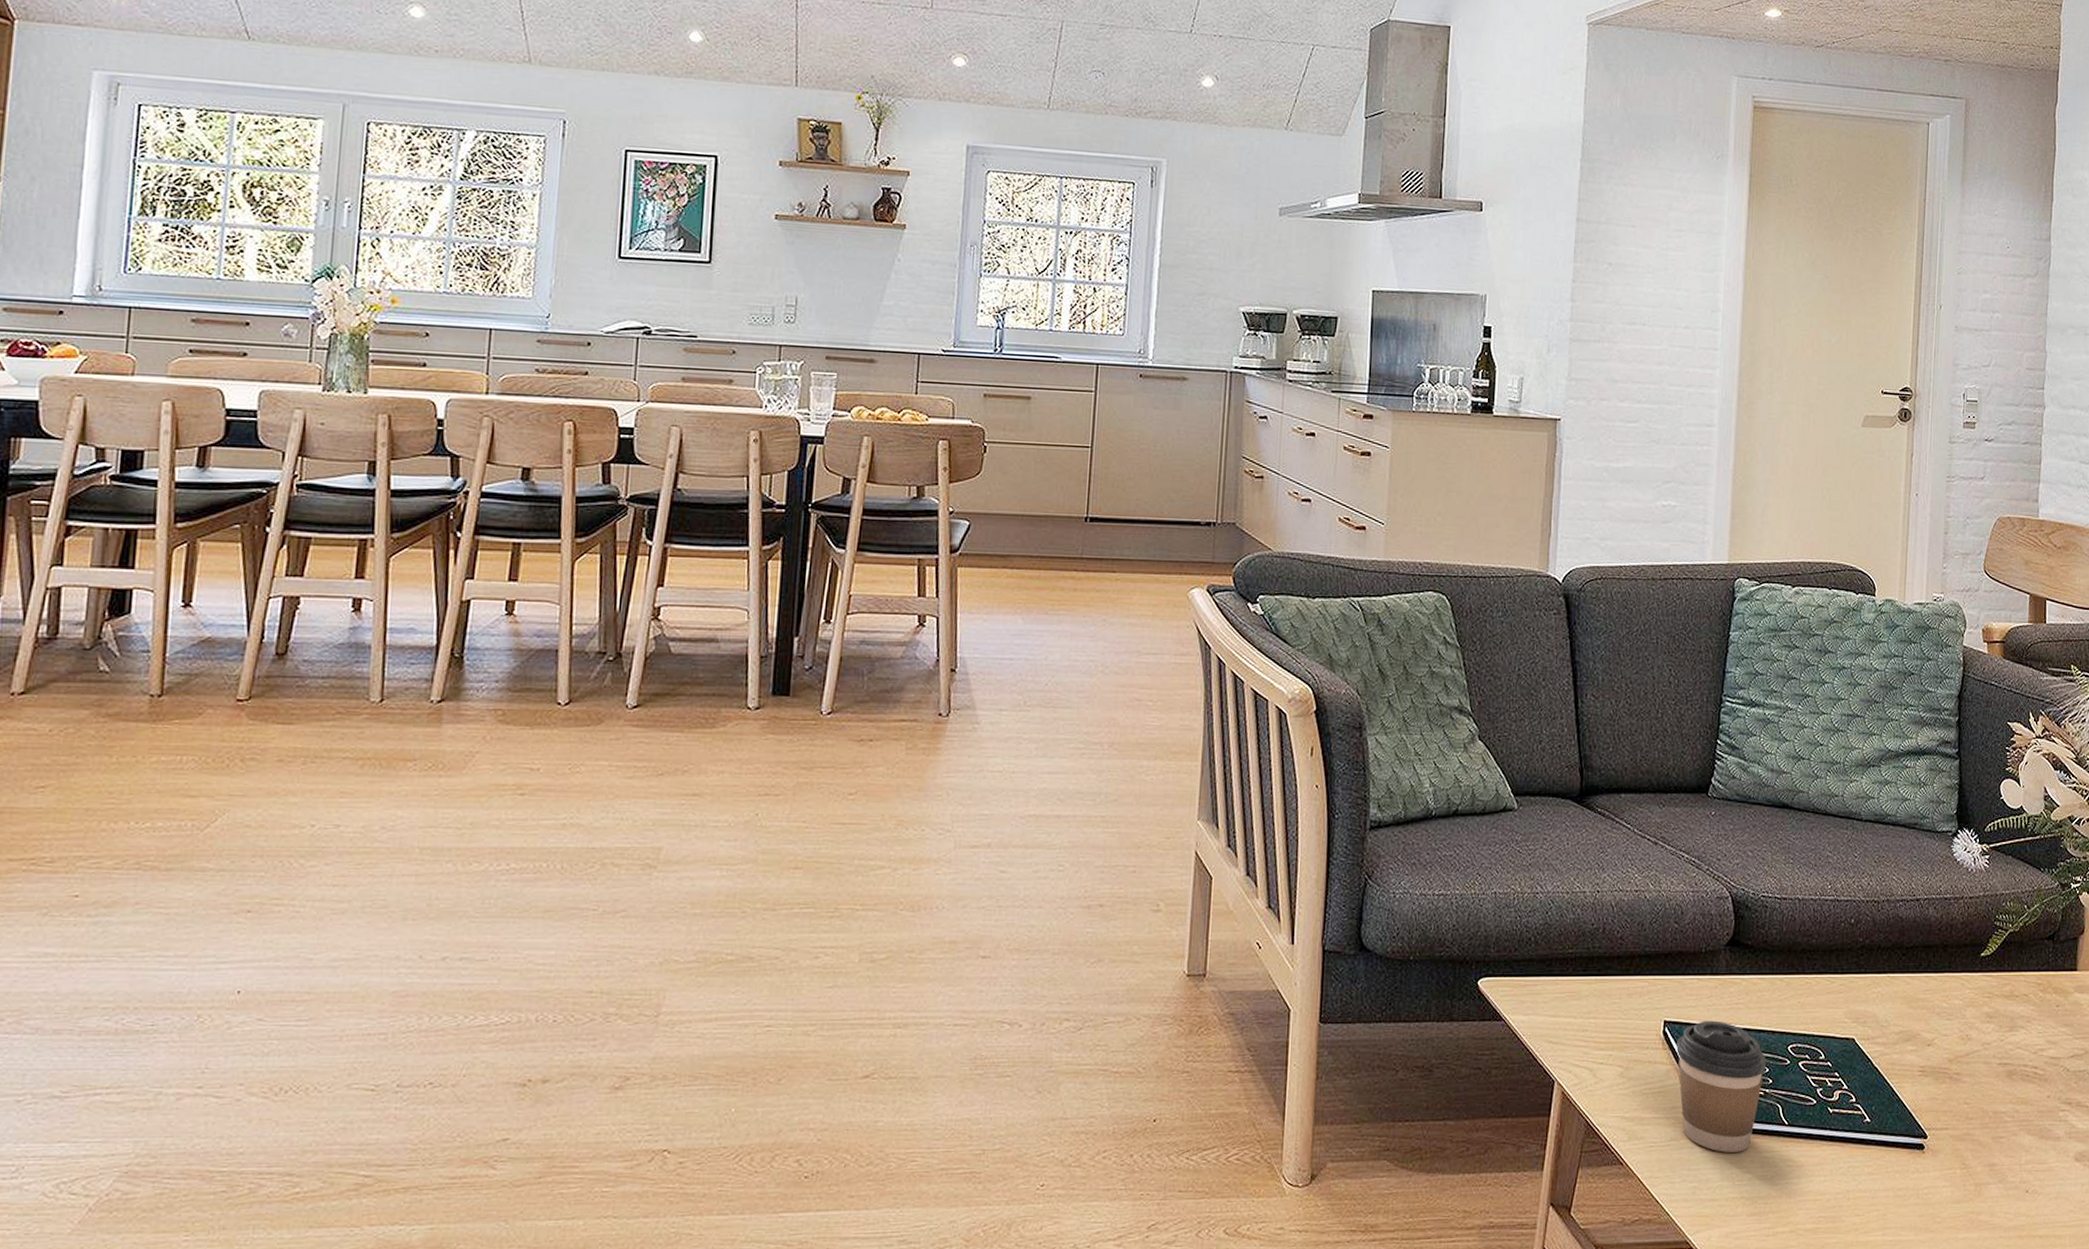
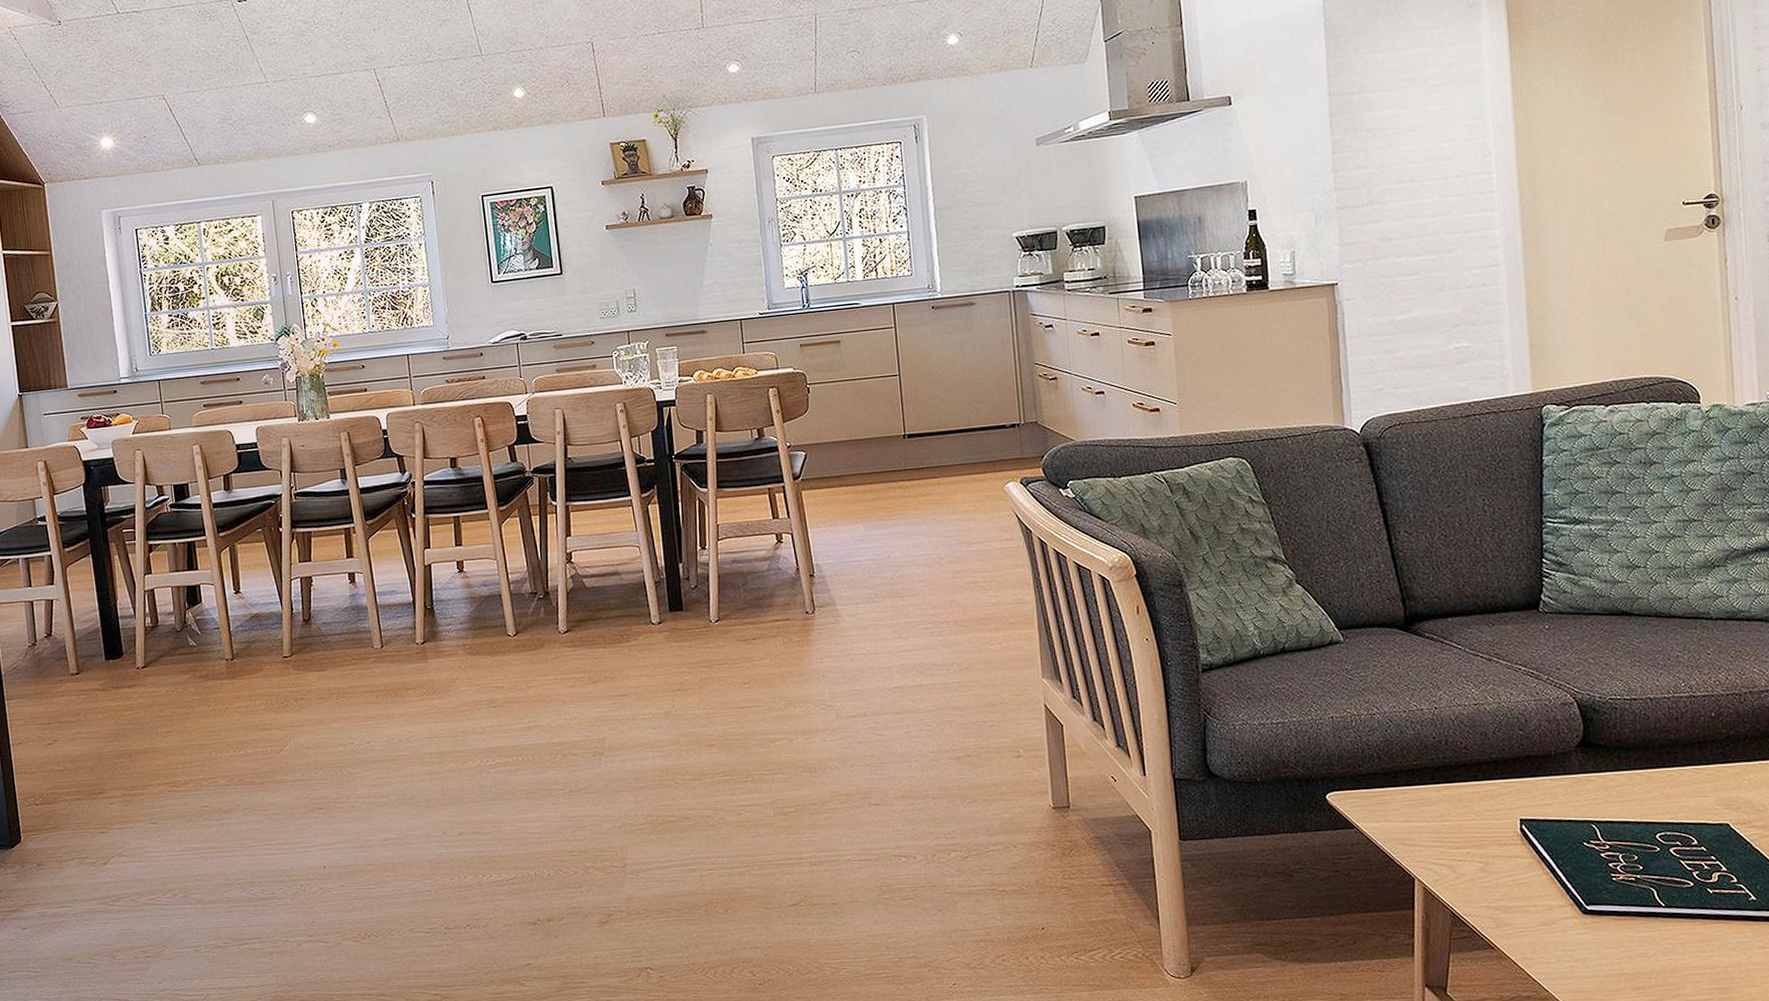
coffee cup: present [1676,1020,1766,1153] -> none [1536,815,1634,934]

